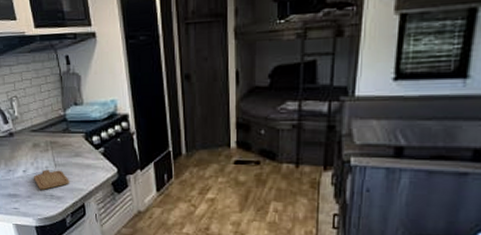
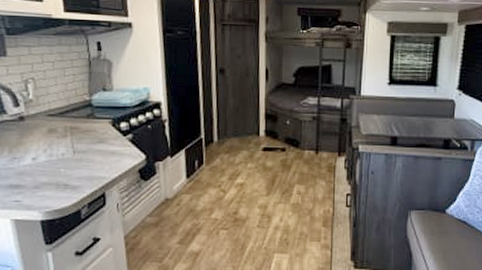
chopping board: present [33,170,69,190] -> none [44,157,89,179]

